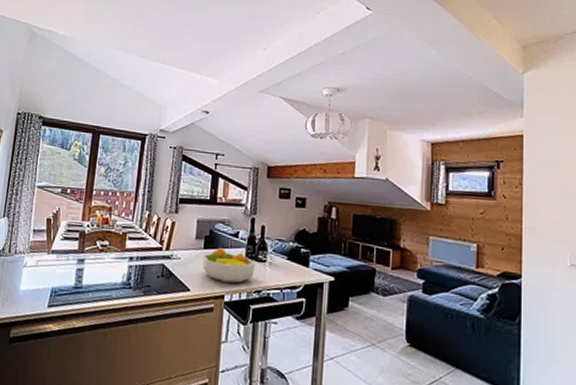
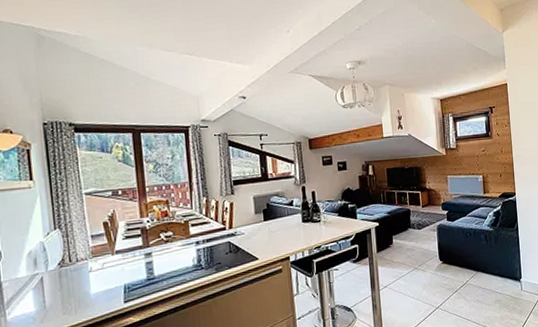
fruit bowl: present [202,248,256,283] -> none [264,217,312,246]

